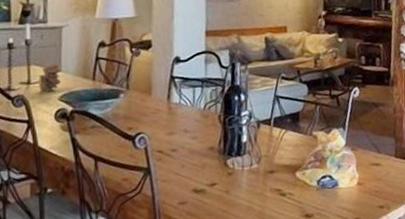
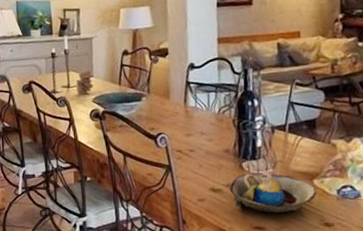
decorative bowl: none [212,165,299,210] -> present [228,169,317,213]

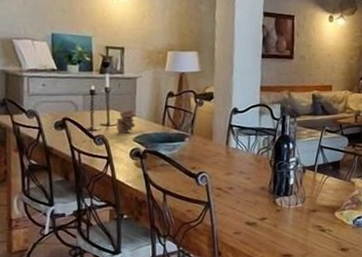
decorative bowl: present [228,169,317,213] -> none [262,204,337,242]

